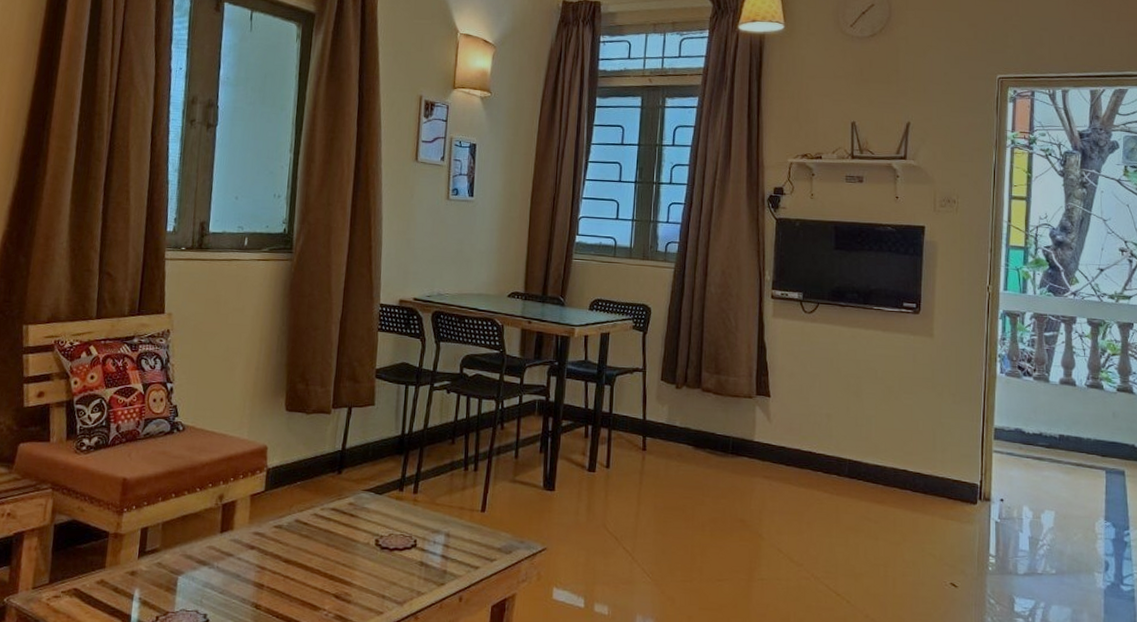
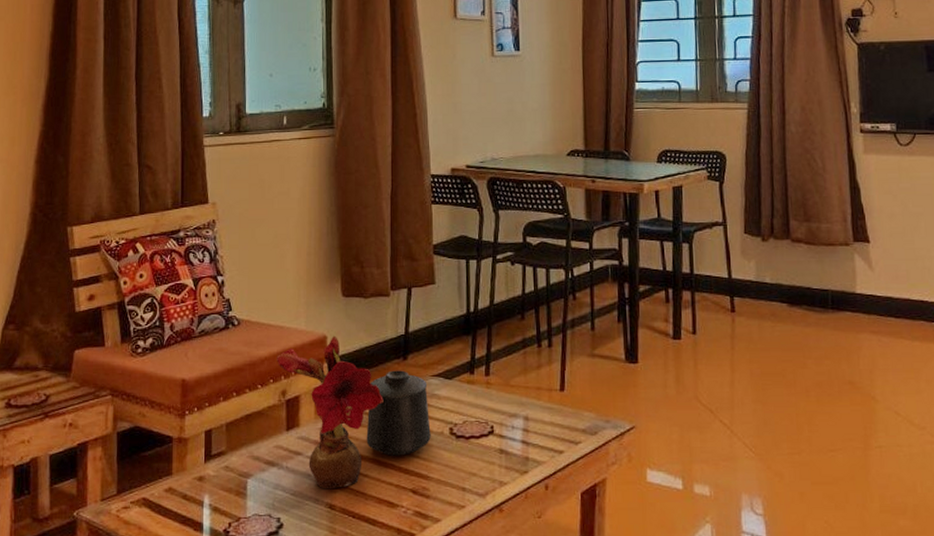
flower: none [217,446,316,590] -> present [276,335,384,489]
mug: none [296,483,359,563] -> present [366,370,431,456]

